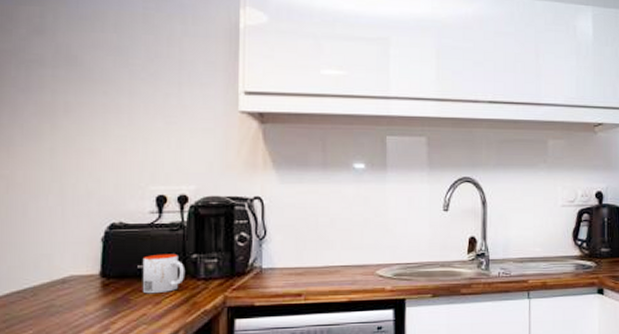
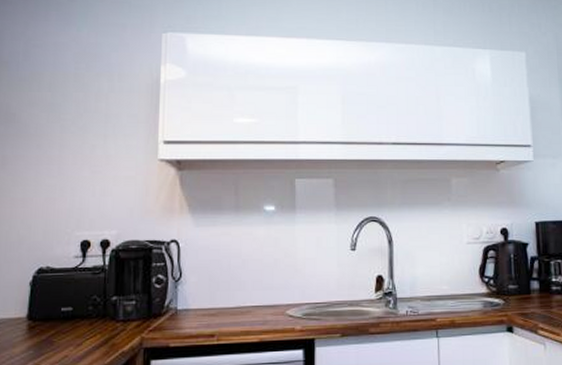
mug: present [142,253,186,294] -> none [65,296,106,336]

